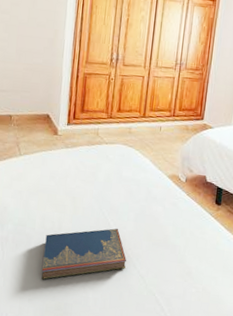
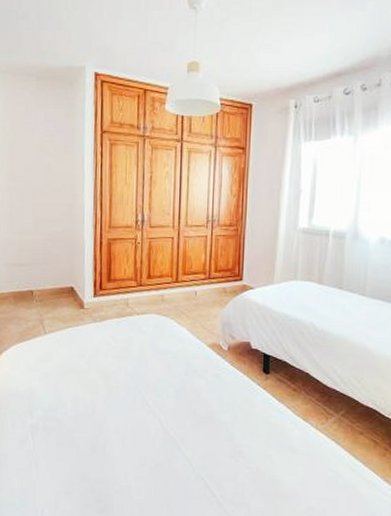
hardcover book: present [41,228,127,280] -> none [78,407,170,470]

